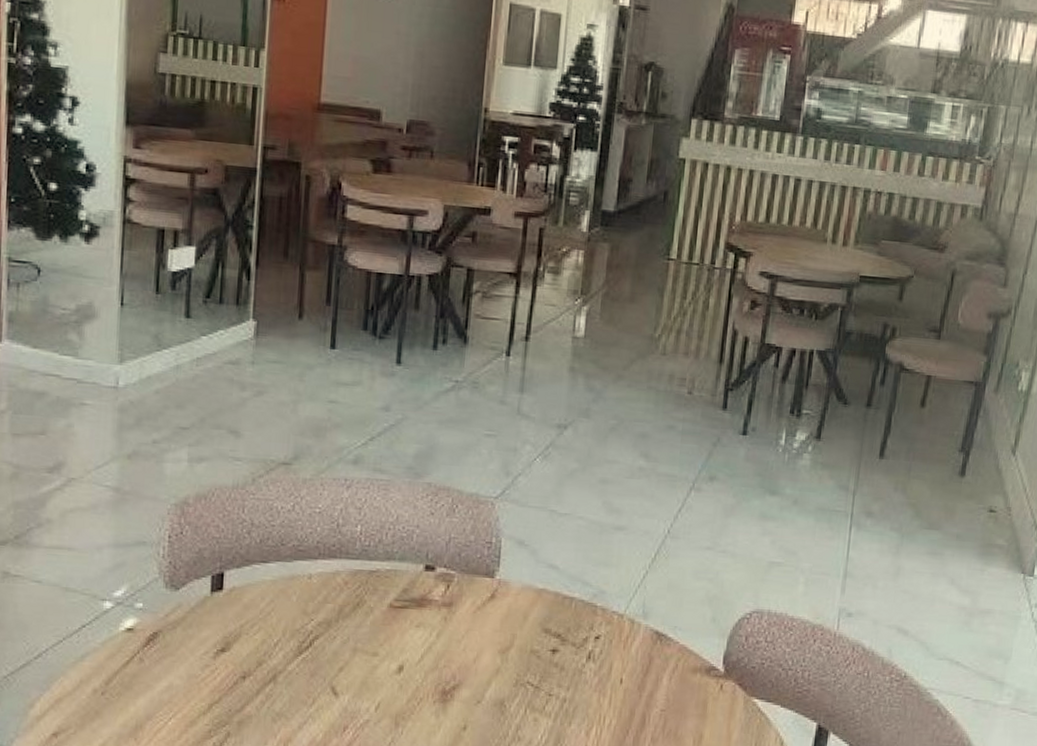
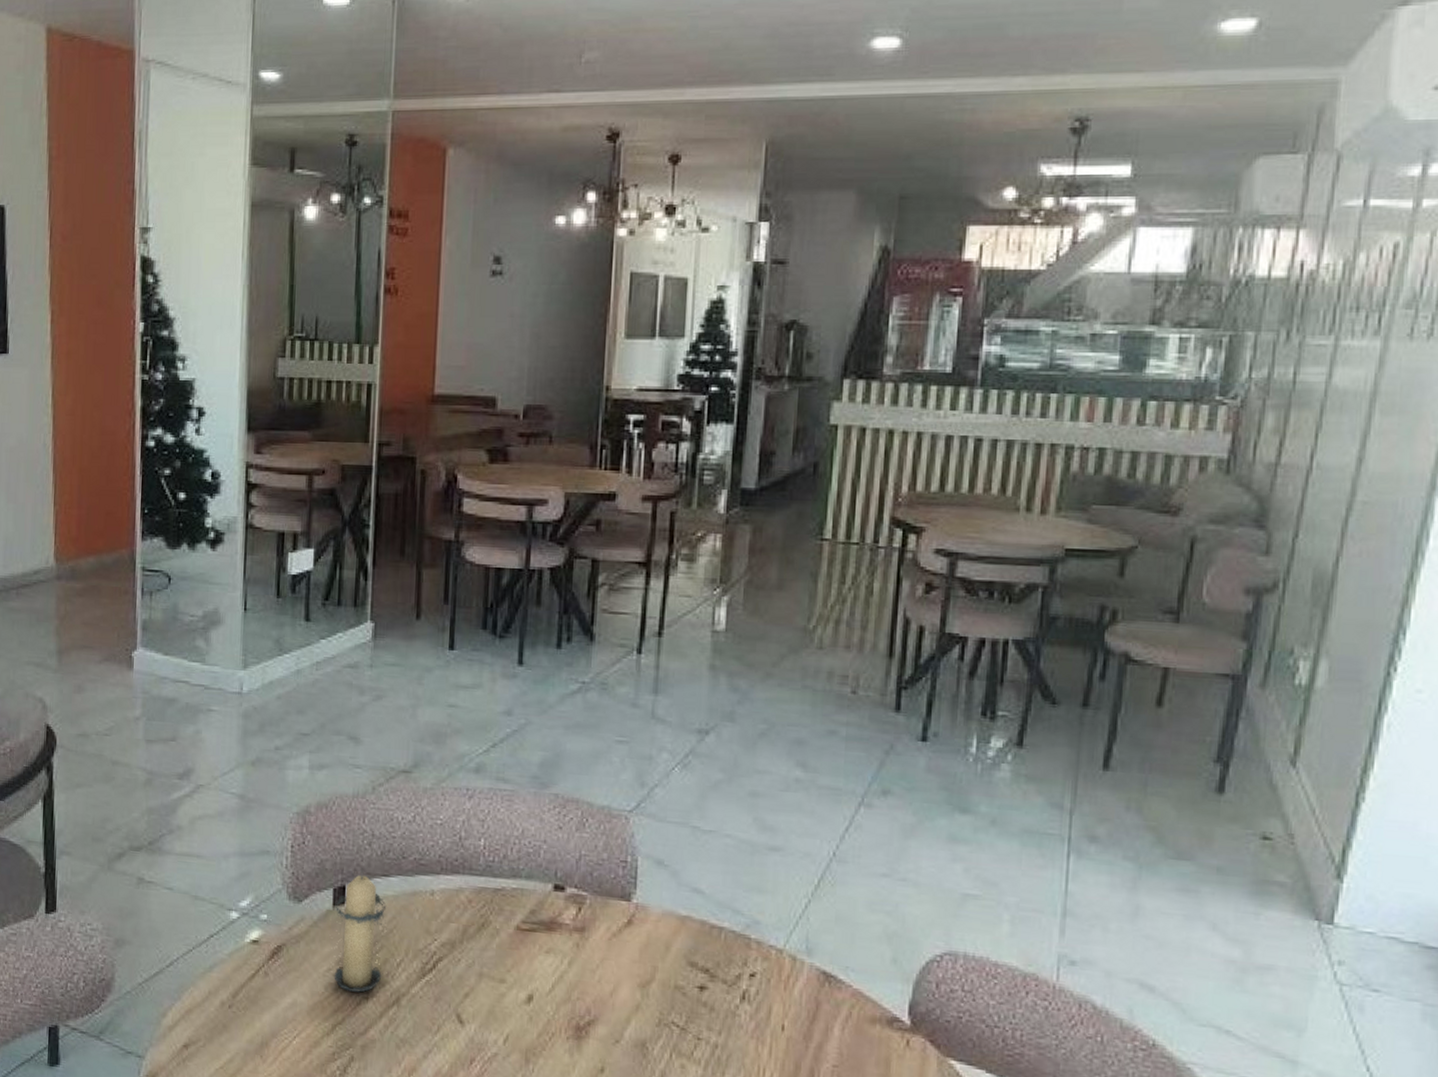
candle: none [211,555,265,672] -> present [334,868,387,993]

